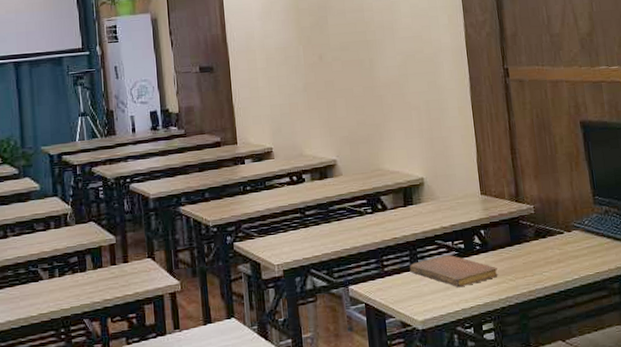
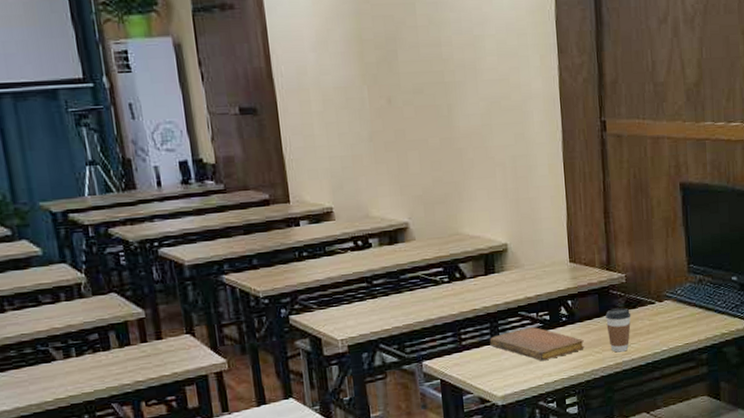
coffee cup: none [517,237,542,281] -> present [605,308,631,353]

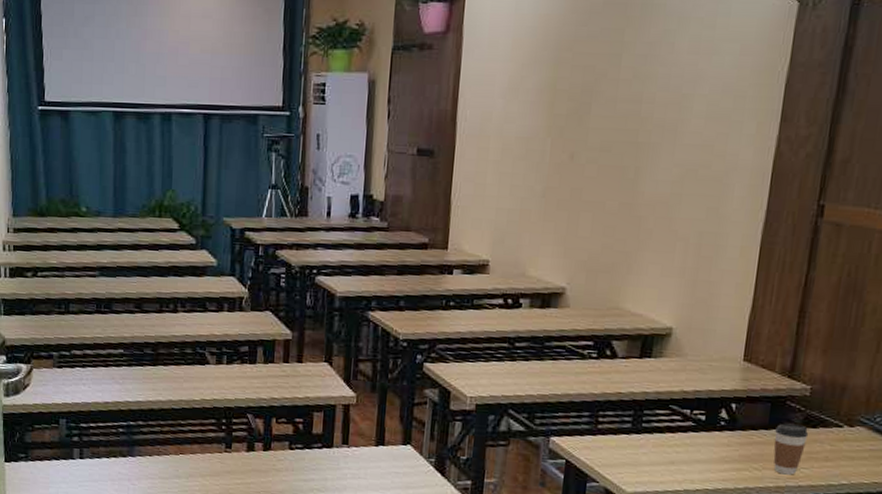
notebook: present [489,326,584,361] -> none [629,424,742,465]

